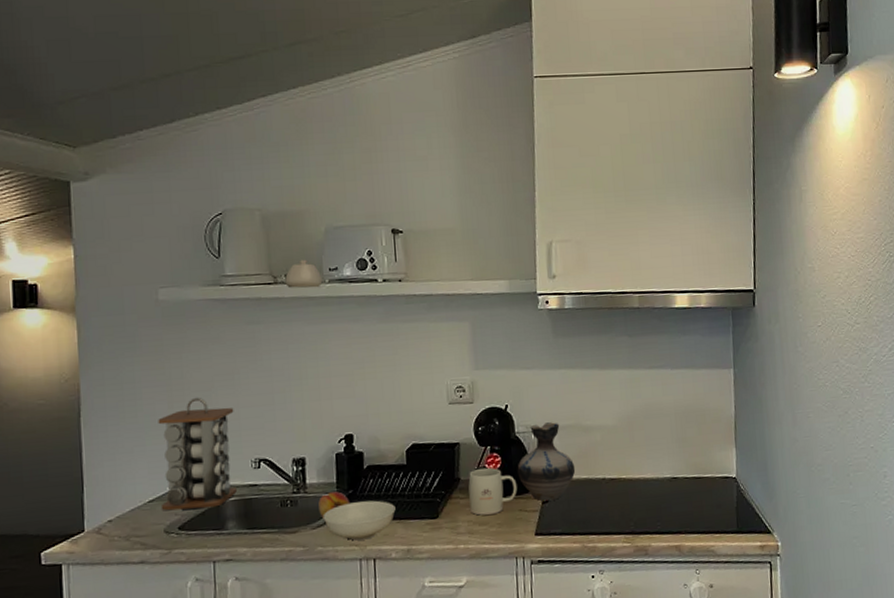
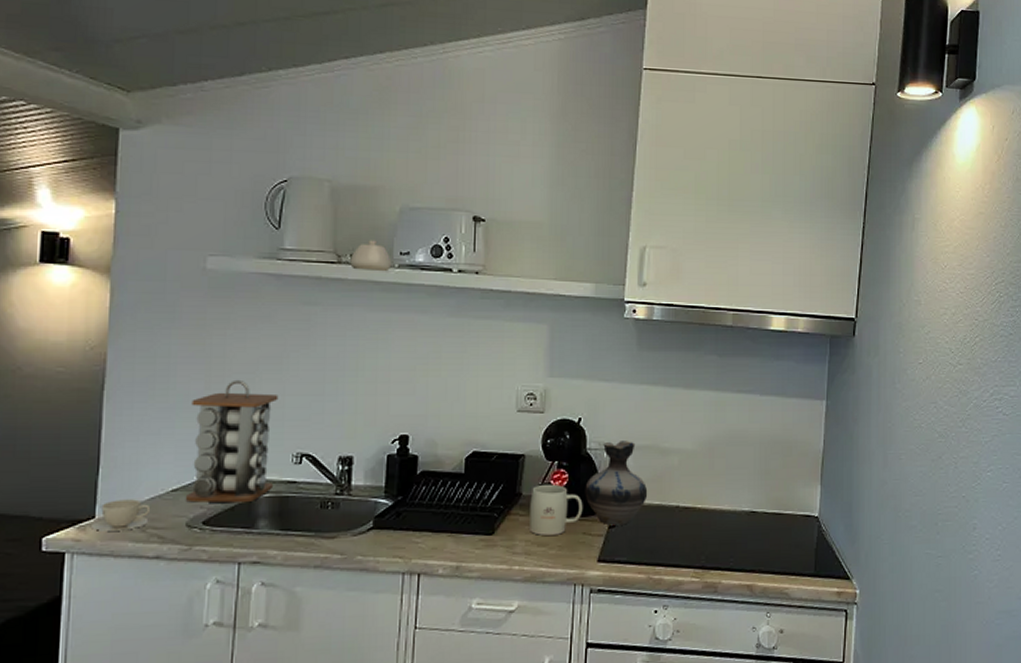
teacup: none [82,512,132,543] -> present [91,499,151,531]
fruit: present [318,491,351,520] -> none [363,497,399,527]
bowl: present [322,500,396,541] -> none [366,510,448,552]

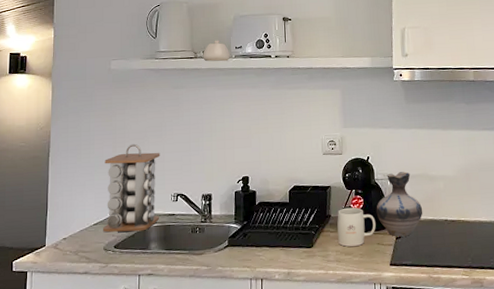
teacup: present [91,499,151,531] -> none [43,232,81,256]

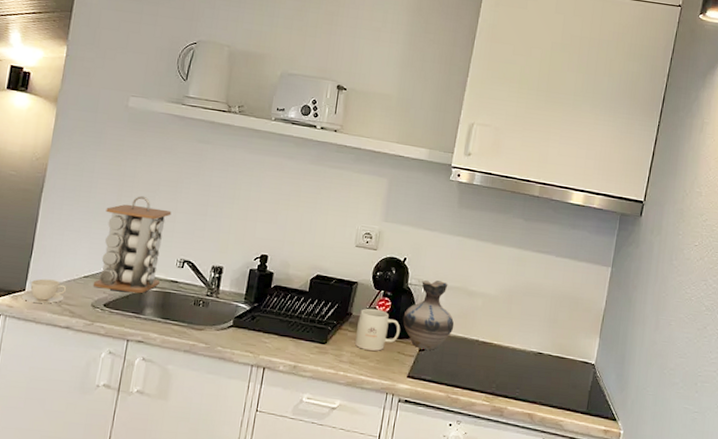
teacup: none [43,232,81,256] -> present [22,278,67,304]
sugar bowl: present [203,40,230,62] -> none [237,96,270,123]

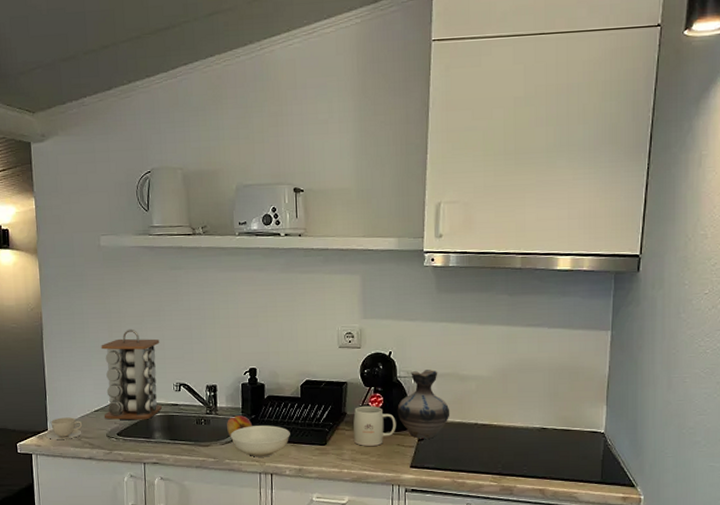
fruit: none [225,301,254,324] -> present [227,415,253,438]
bowl: none [227,314,292,349] -> present [230,425,290,457]

